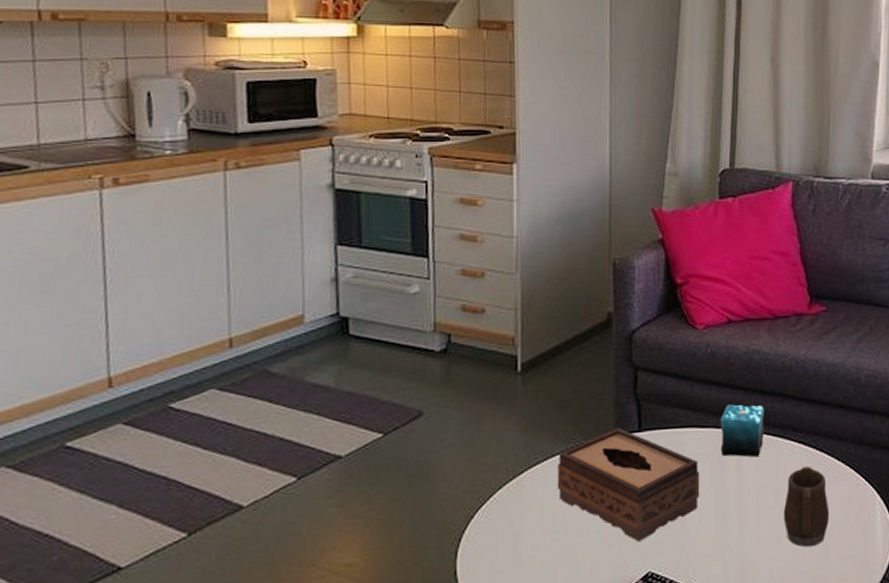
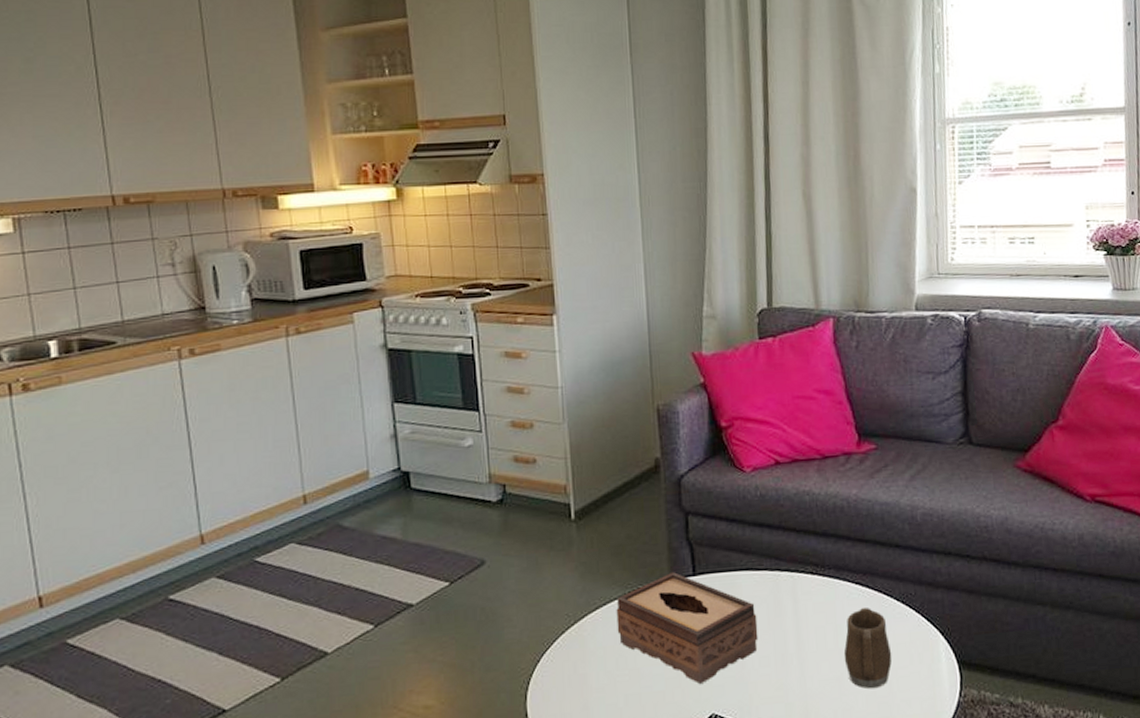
candle: present [720,404,764,458] -> none [774,546,820,600]

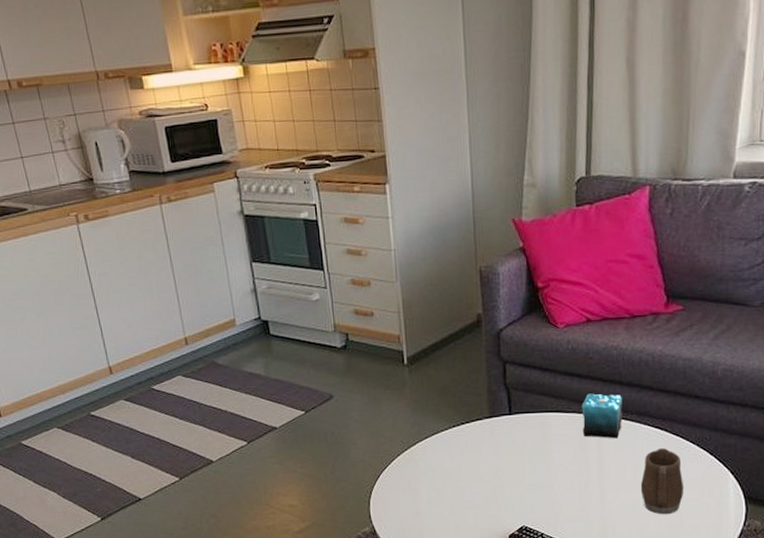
tissue box: present [616,572,758,684] -> none [443,411,565,501]
candle: none [774,546,820,600] -> present [581,393,622,439]

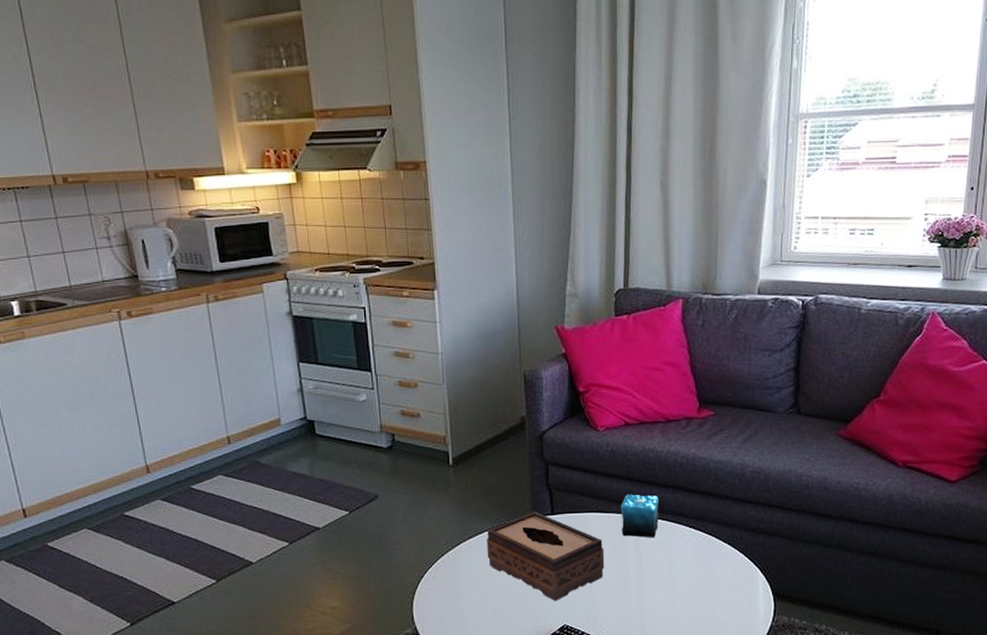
tissue box: none [443,411,565,501] -> present [486,511,605,601]
mug: present [640,448,684,515] -> none [676,547,717,612]

